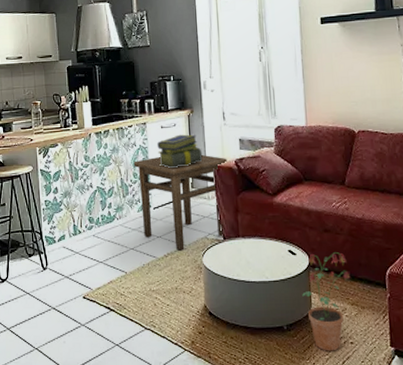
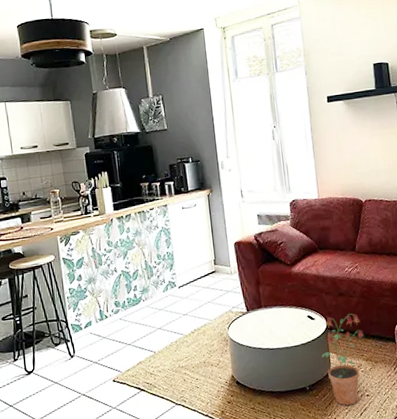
side table: present [133,154,227,251] -> none [156,231,247,326]
stack of books: present [157,134,203,169] -> none [179,213,224,248]

